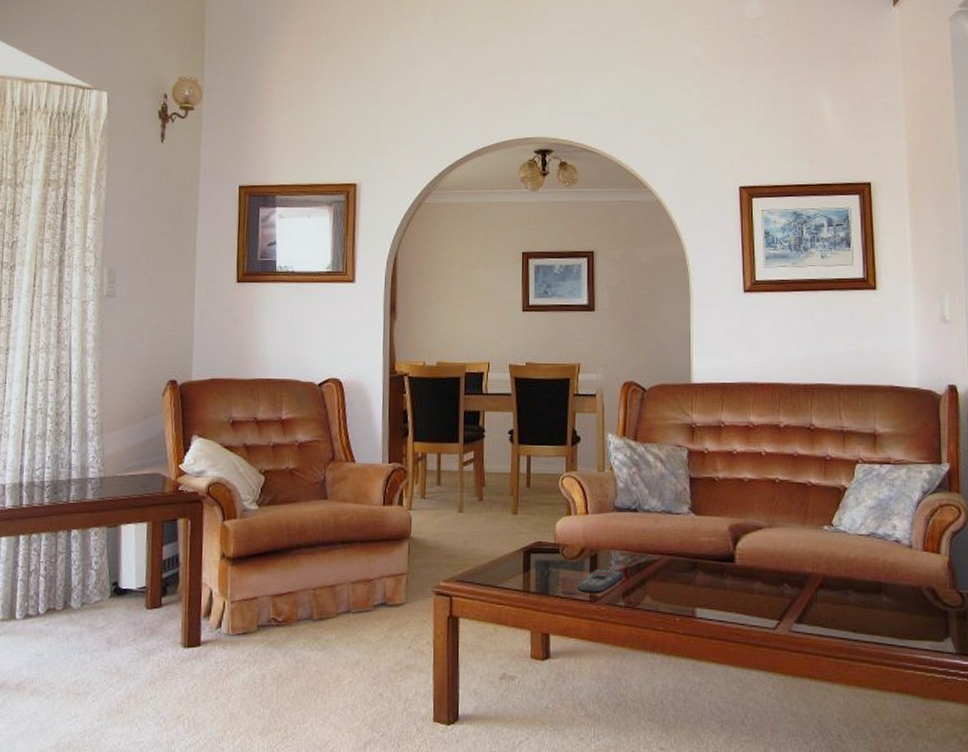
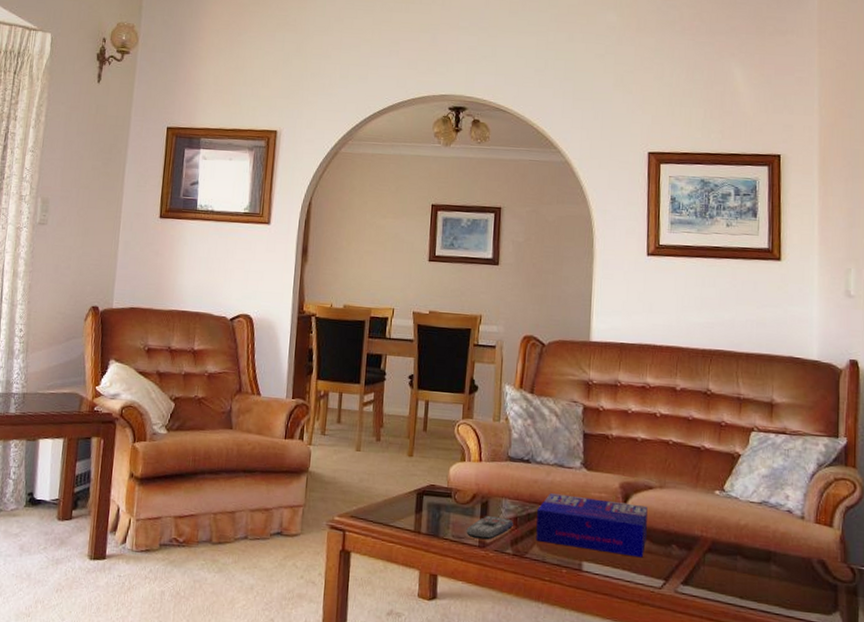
board game: none [647,541,759,600] -> present [536,493,648,558]

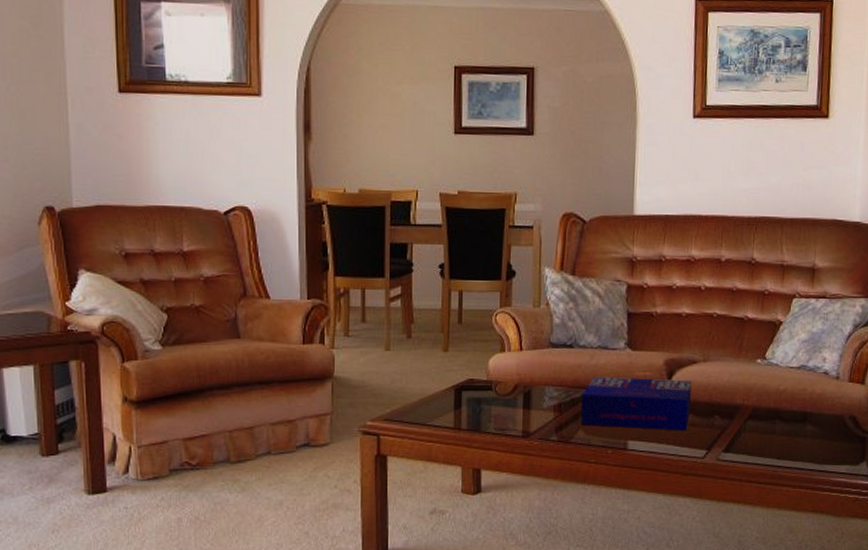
remote control: present [466,516,513,540] -> none [509,405,557,429]

